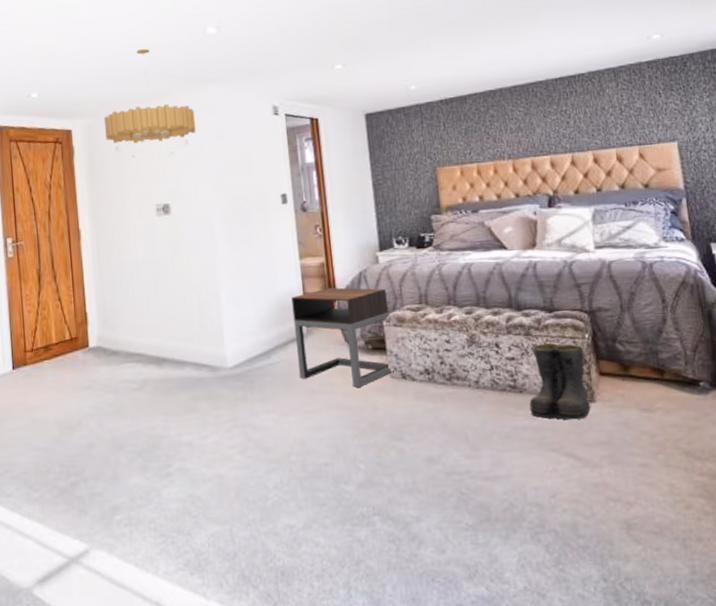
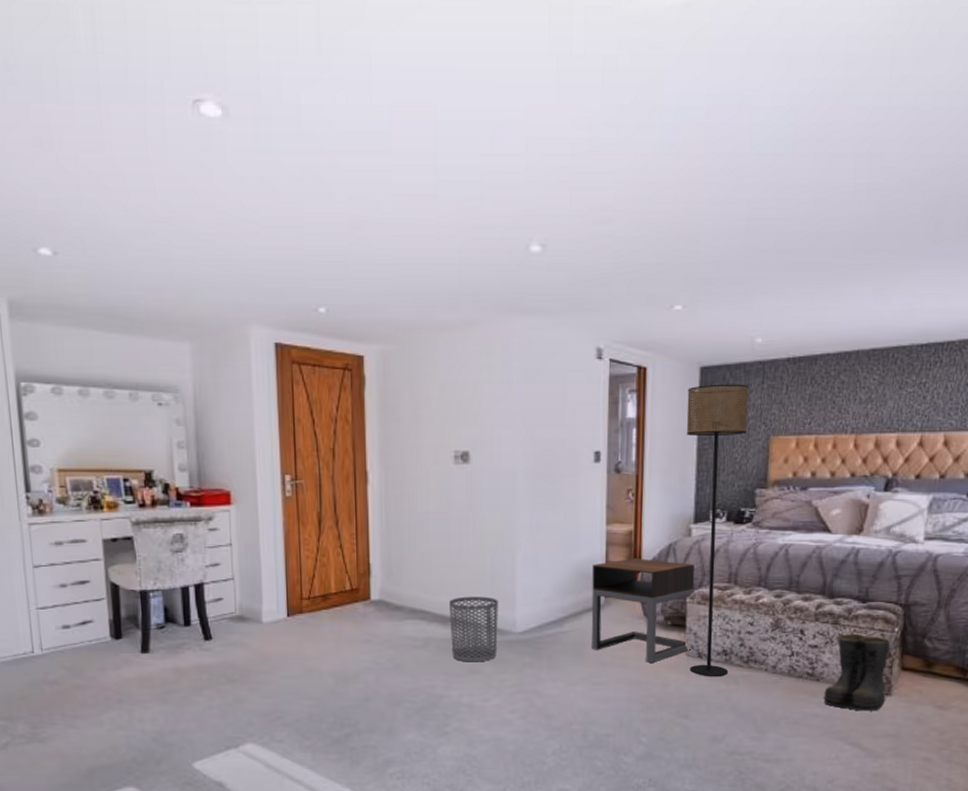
chandelier: present [103,48,196,158] -> none [401,263,506,395]
waste bin: none [162,335,211,401] -> present [450,596,498,662]
floor lamp: none [357,125,434,397] -> present [686,384,749,677]

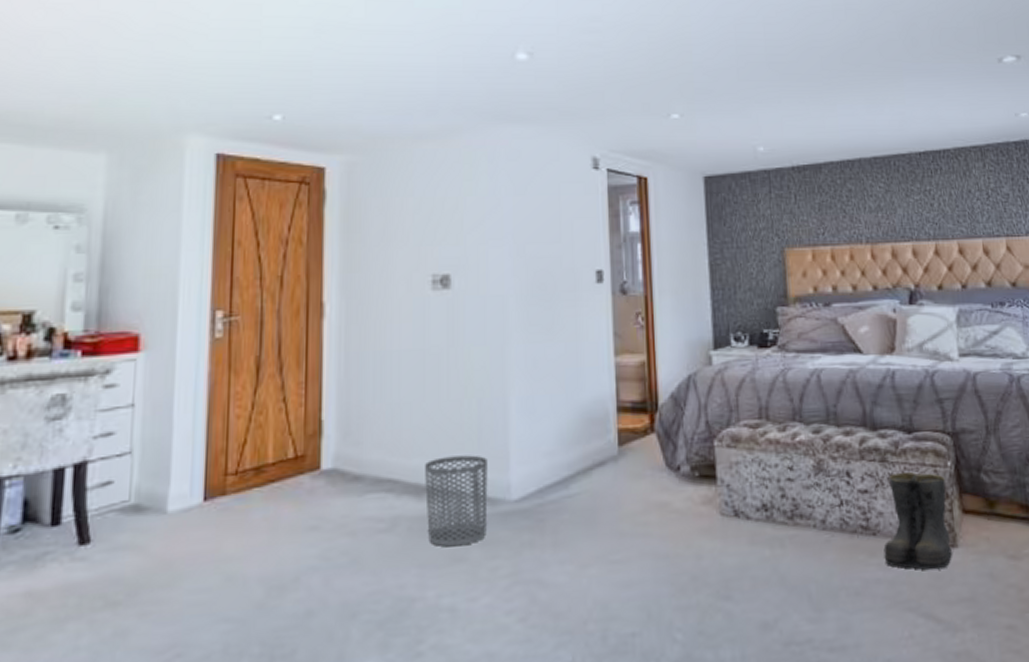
nightstand: present [591,559,696,663] -> none [601,395,725,528]
floor lamp: present [686,384,749,677] -> none [693,193,772,542]

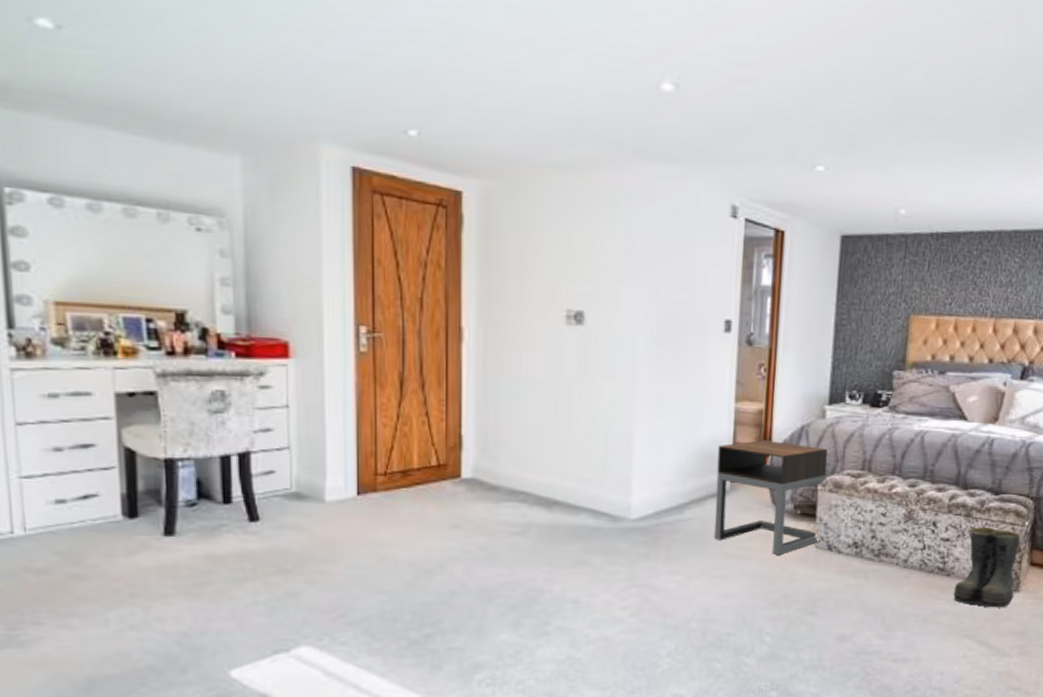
waste bin: present [425,455,488,547] -> none [555,477,612,552]
nightstand: none [601,395,725,528] -> present [714,440,829,555]

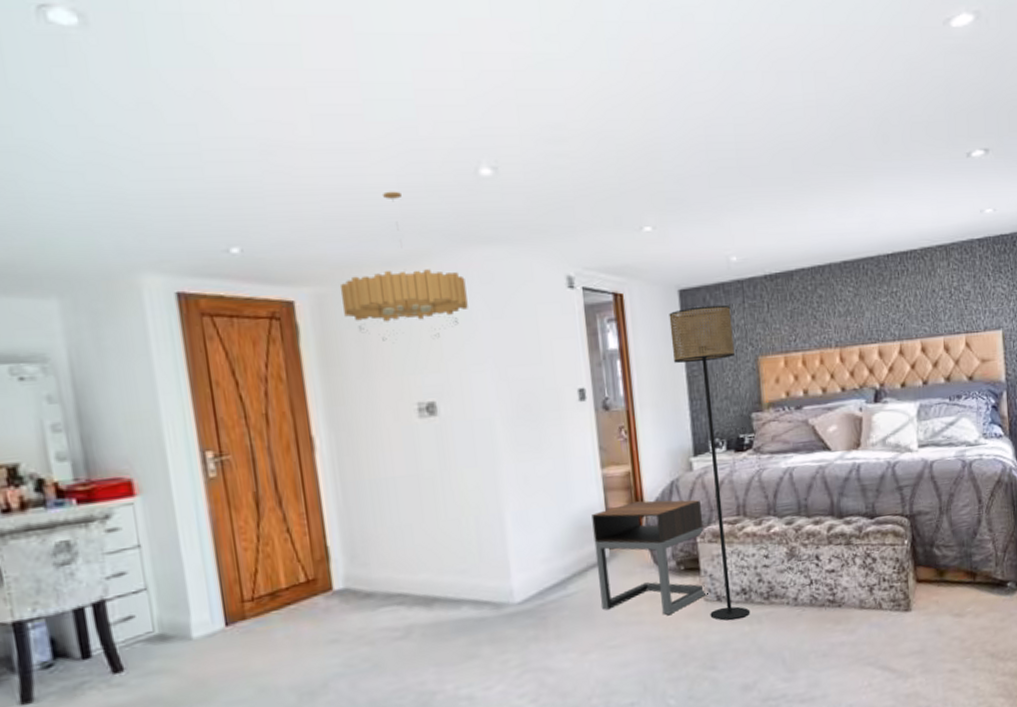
chandelier: none [508,93,631,248] -> present [339,191,468,341]
floor lamp: none [818,255,891,571] -> present [669,304,751,621]
boots: present [953,526,1020,608] -> none [847,551,908,632]

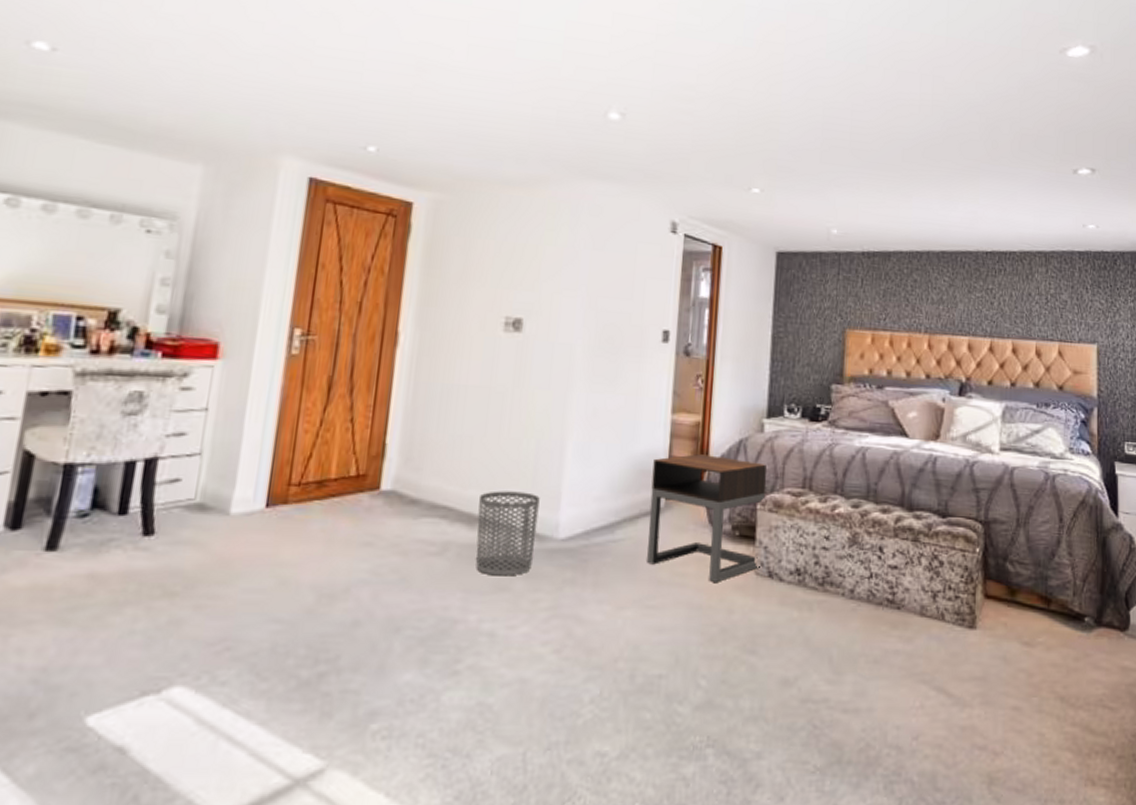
chandelier: present [339,191,468,341] -> none [456,119,575,258]
waste bin: none [431,566,495,647] -> present [476,491,540,576]
floor lamp: present [669,304,751,621] -> none [758,270,825,602]

